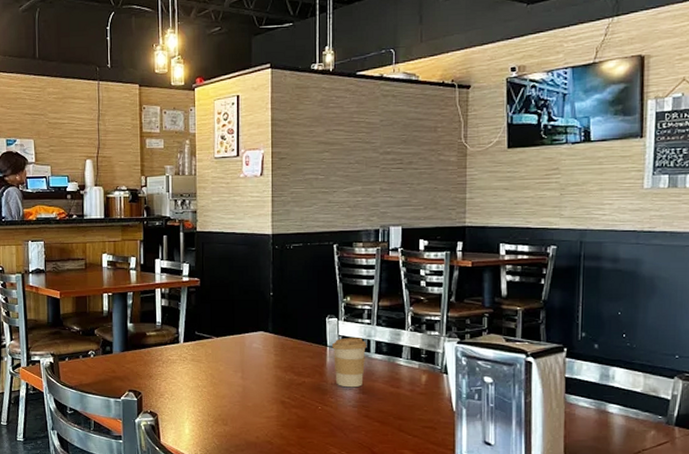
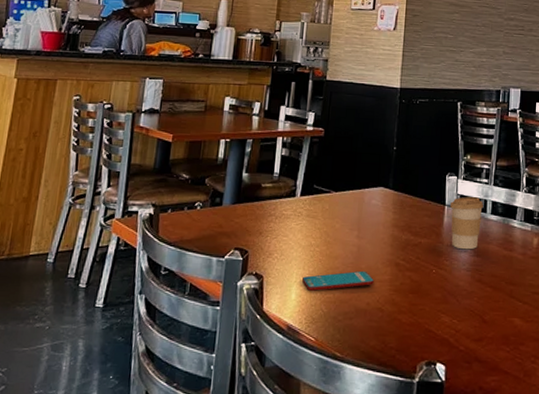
smartphone: none [194,408,262,427] -> present [302,270,375,291]

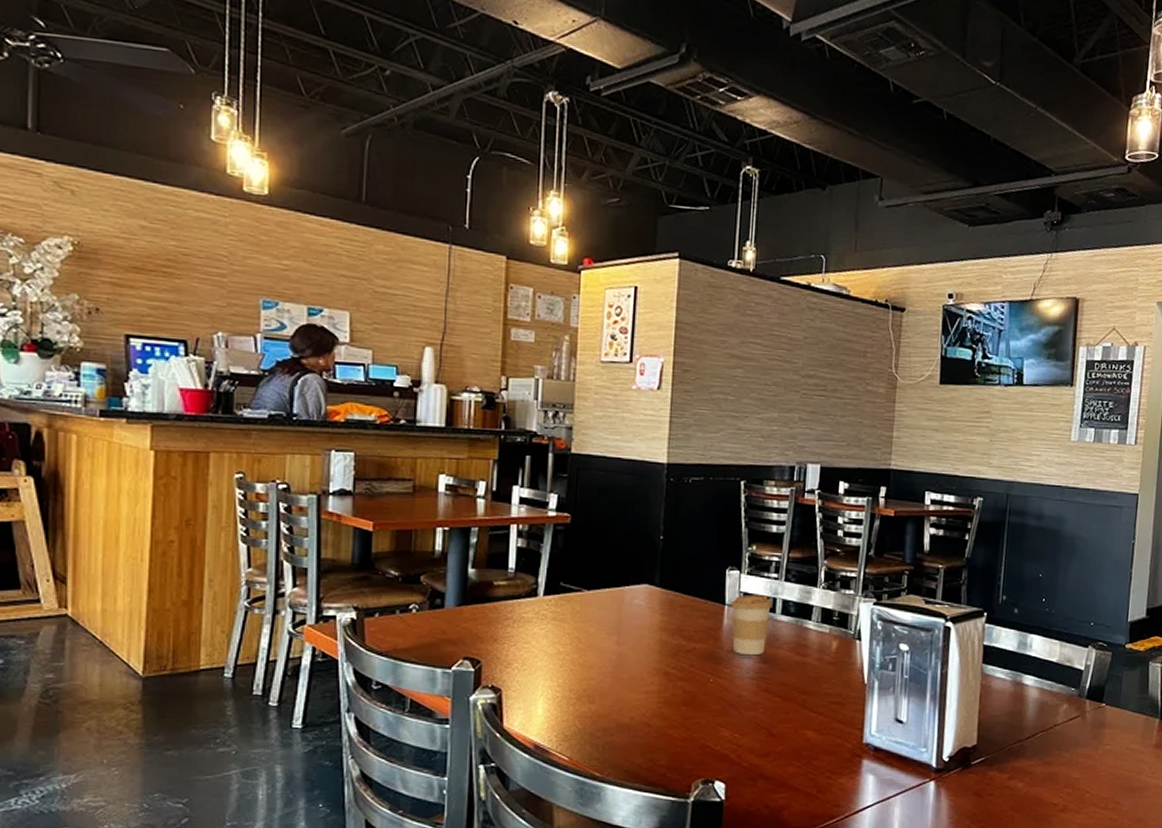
smartphone: present [302,270,375,291] -> none [550,681,640,705]

